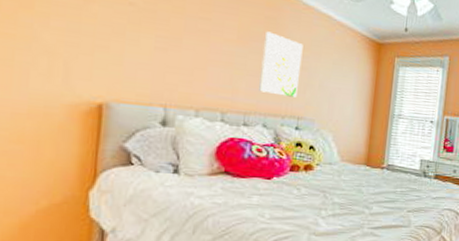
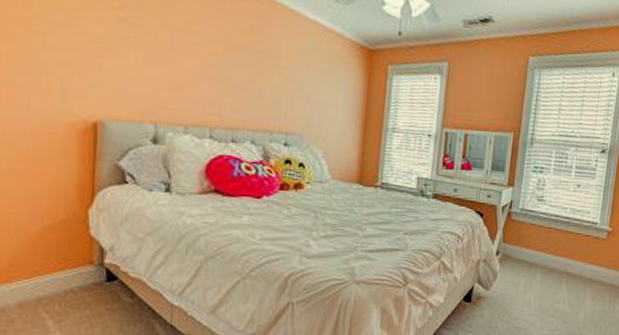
wall art: present [259,31,303,98] -> none [246,41,290,112]

